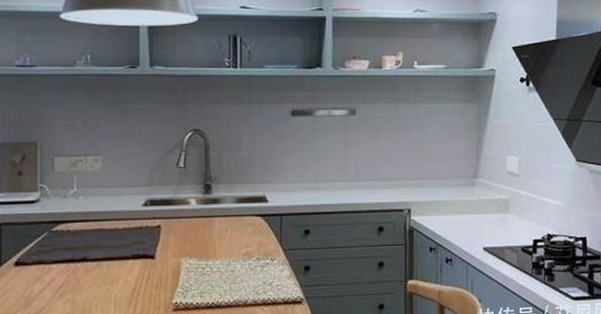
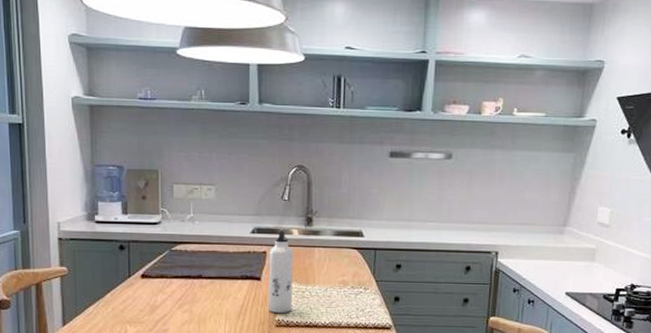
water bottle: none [164,198,192,295] -> present [269,228,294,313]

